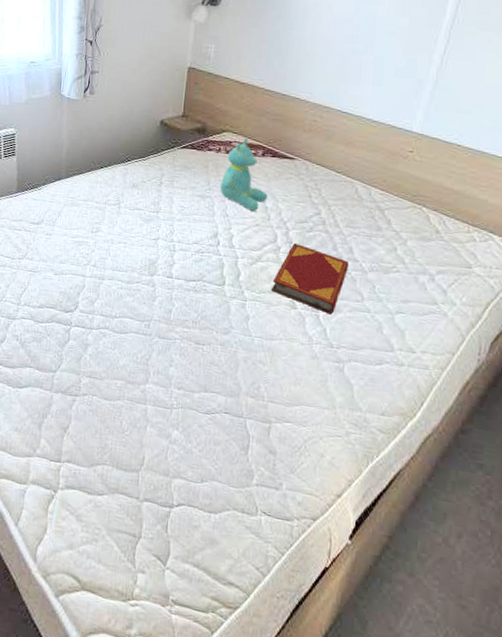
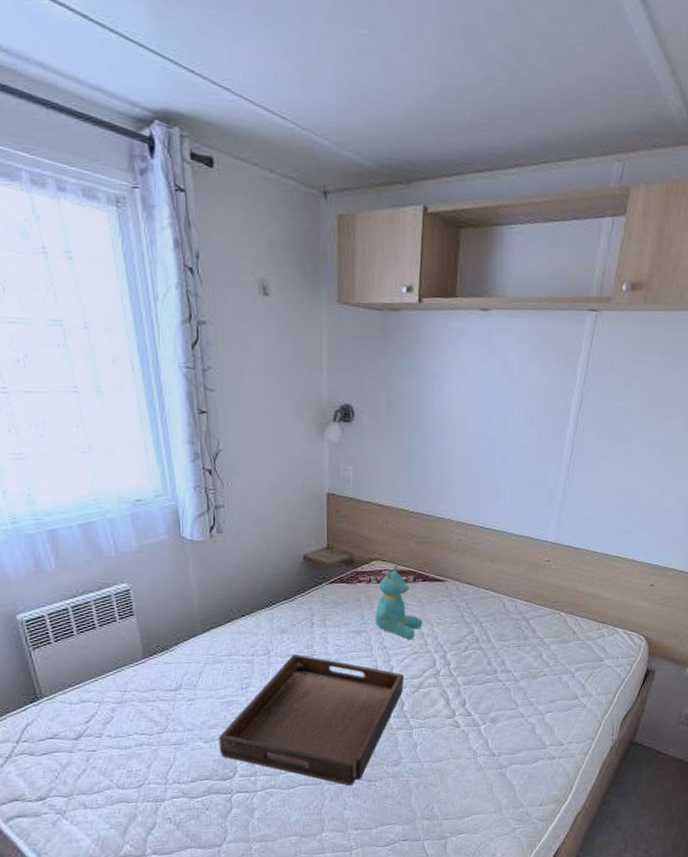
serving tray: none [66,208,244,344] -> present [218,654,405,786]
hardback book: present [272,242,350,315] -> none [435,664,503,726]

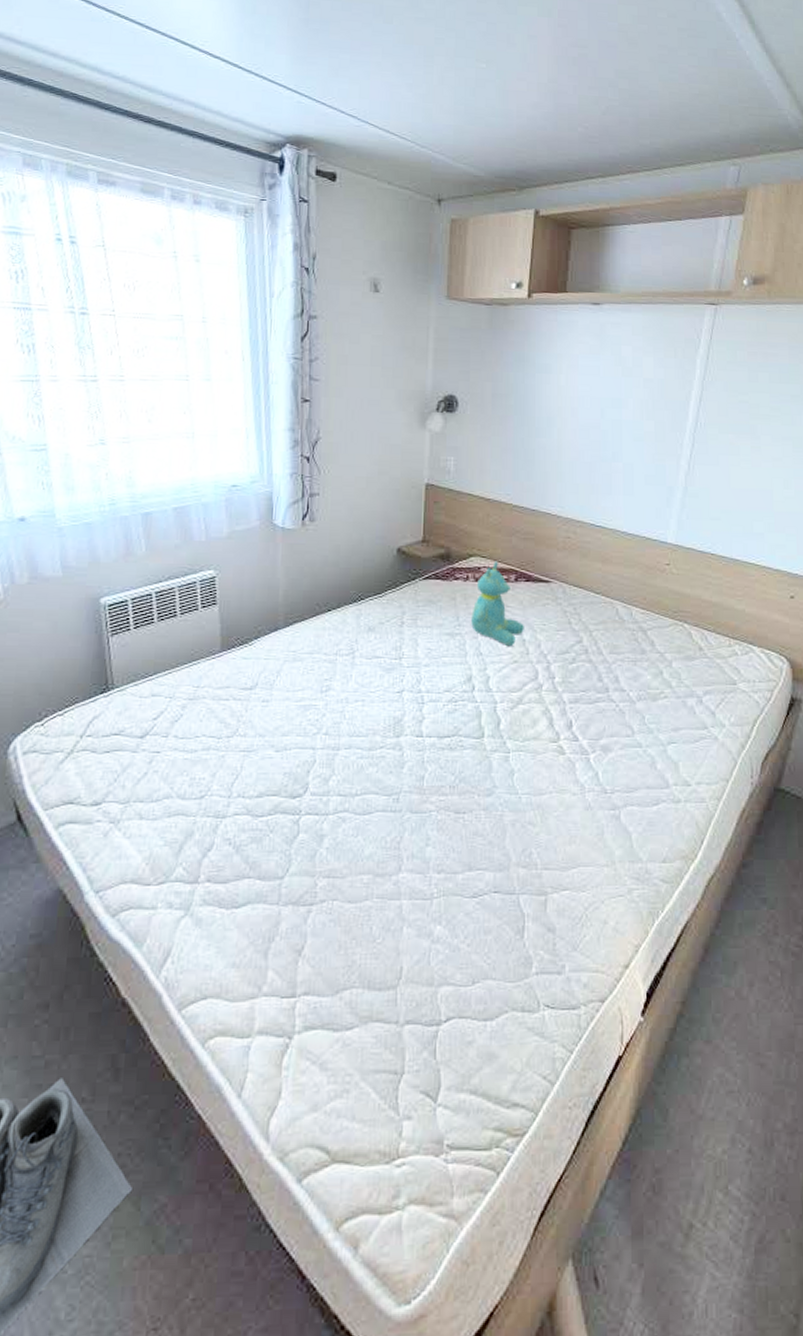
serving tray: present [218,654,405,786] -> none [291,655,502,817]

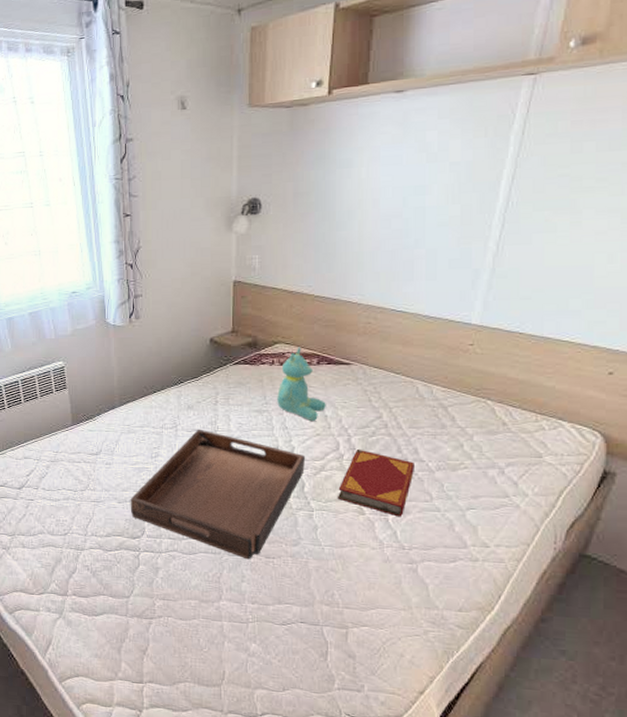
serving tray: none [291,655,502,817] -> present [130,429,306,560]
hardback book: none [537,677,617,756] -> present [338,448,416,517]

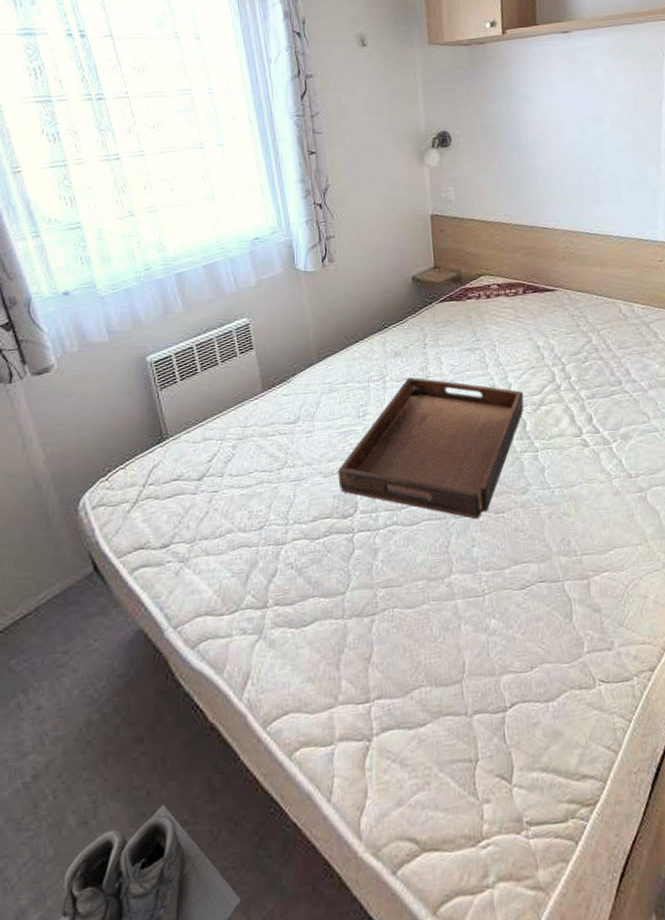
teddy bear: present [277,347,326,421] -> none [487,277,537,354]
hardback book: present [338,448,416,517] -> none [559,377,630,444]

